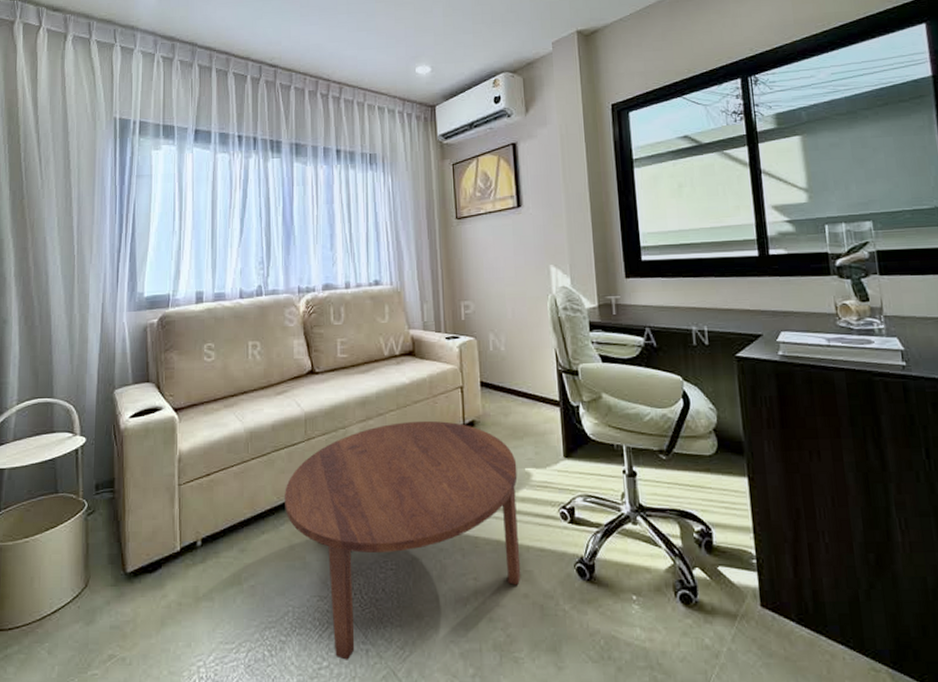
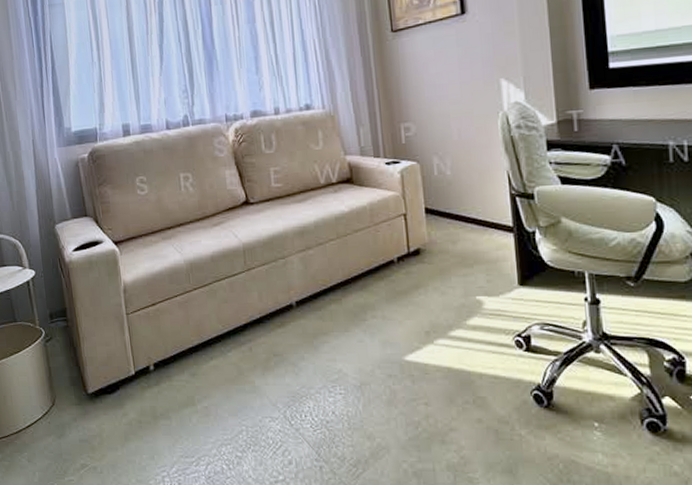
coffee table: present [285,420,521,660] -> none [229,249,474,475]

